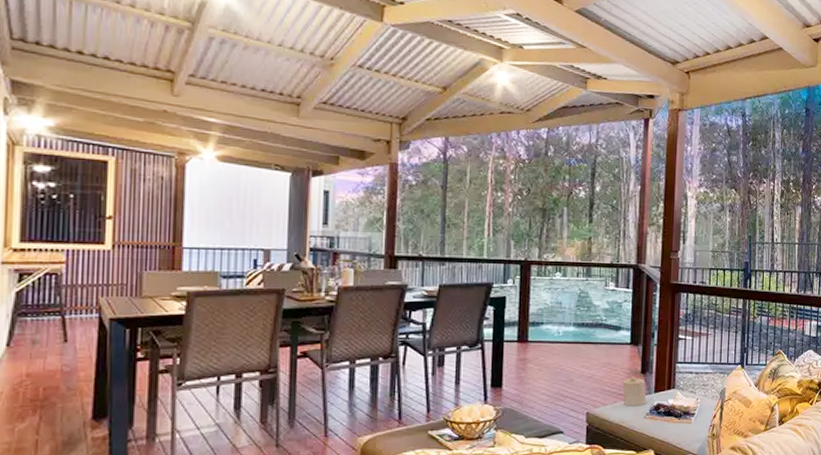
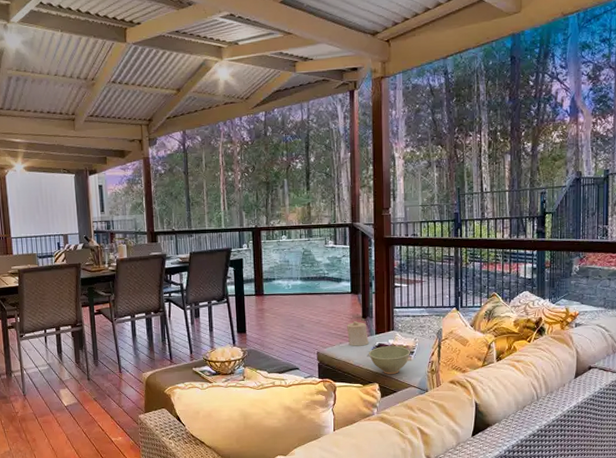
bowl: none [645,406,691,440] -> present [369,346,410,375]

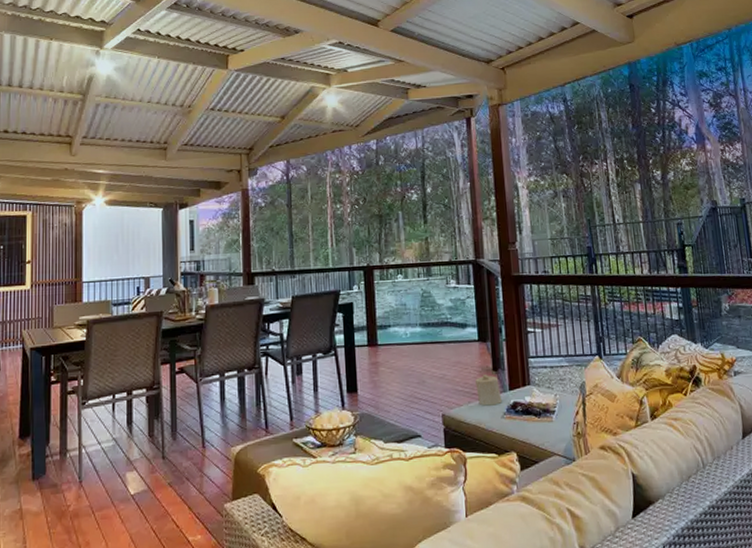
bowl: present [369,346,410,375] -> none [503,404,551,441]

